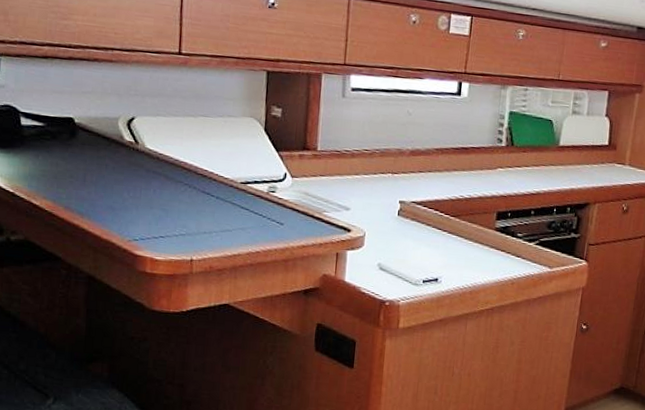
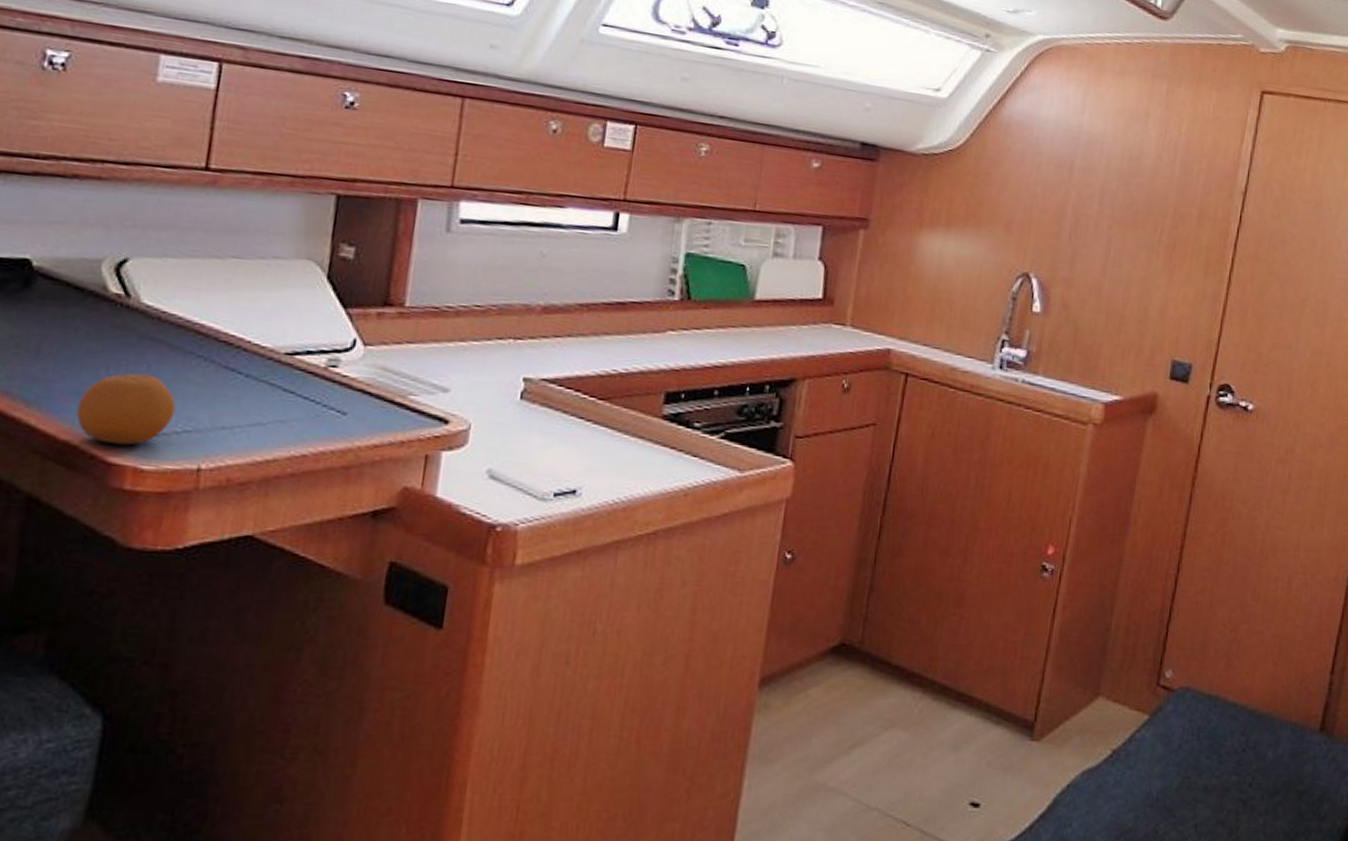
fruit: none [112,195,174,244] -> present [76,373,176,446]

